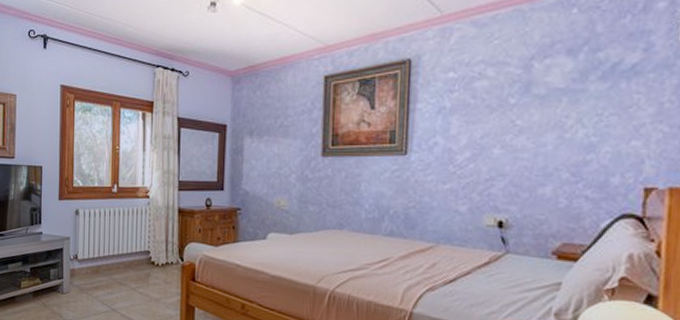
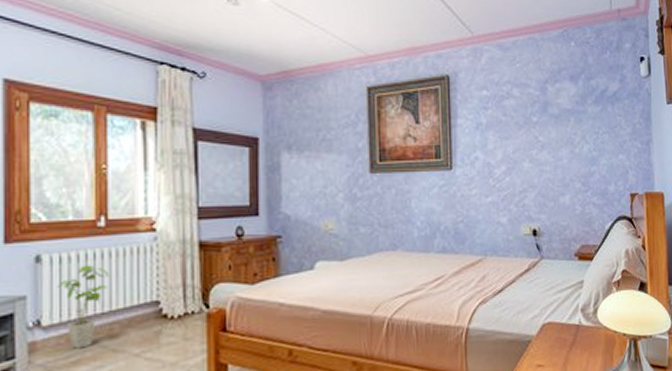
house plant: none [87,219,119,279] -> present [57,265,110,349]

